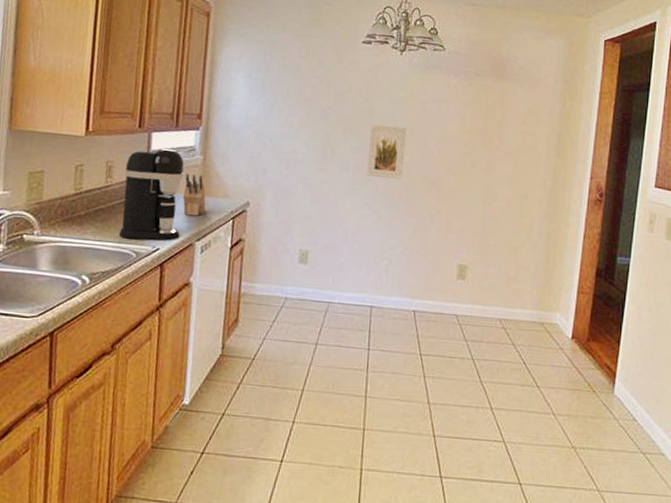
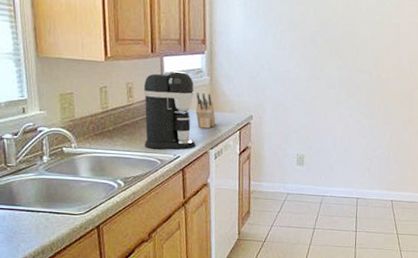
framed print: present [366,124,406,179] -> none [350,46,383,93]

